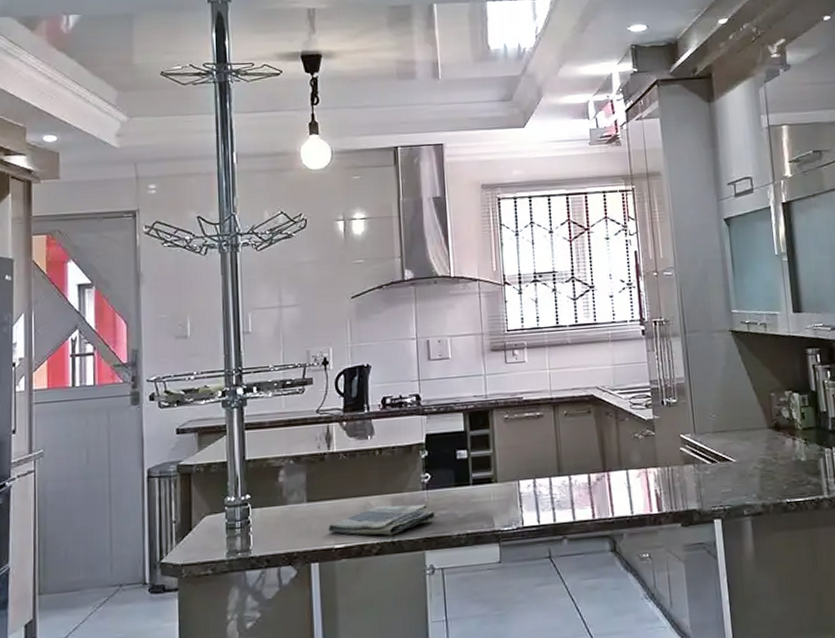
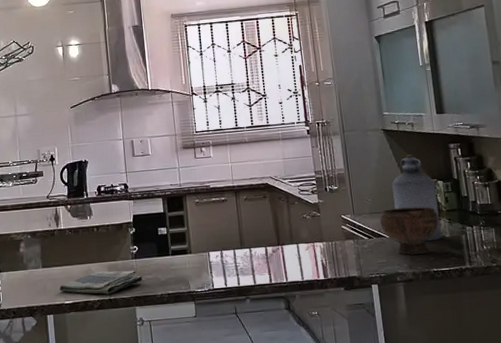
bowl: none [725,423,793,483] -> present [379,206,439,255]
bottle: none [740,361,796,467] -> present [392,154,442,242]

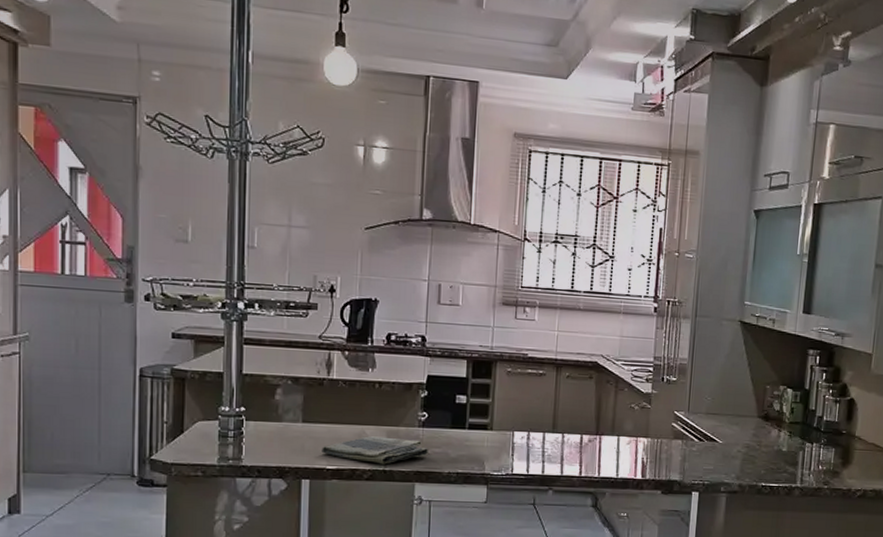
bowl: present [379,206,439,255] -> none [715,411,779,465]
bottle: present [392,154,442,242] -> none [735,354,784,453]

